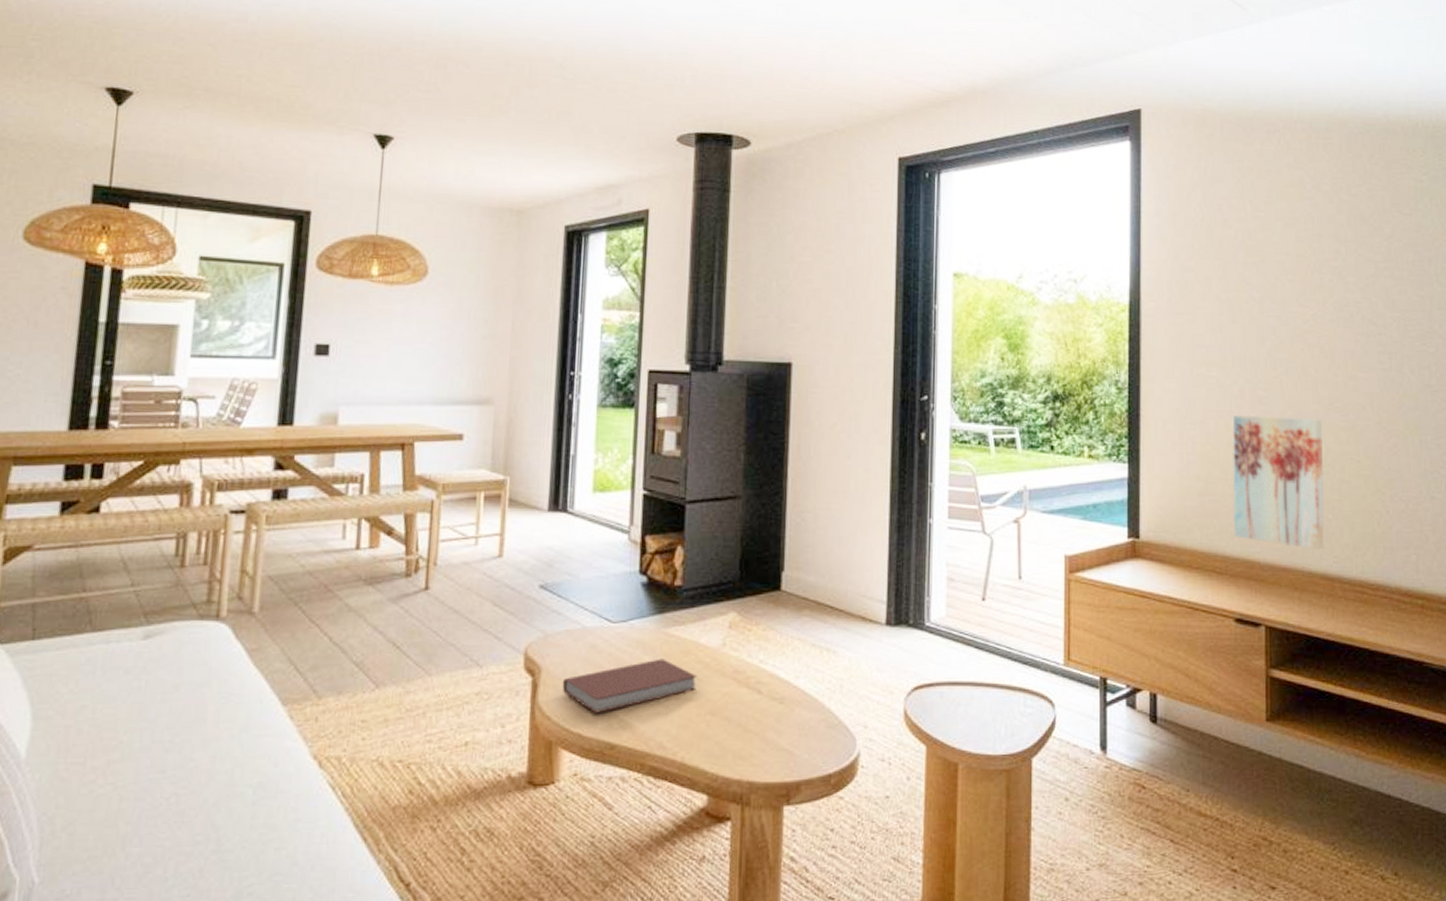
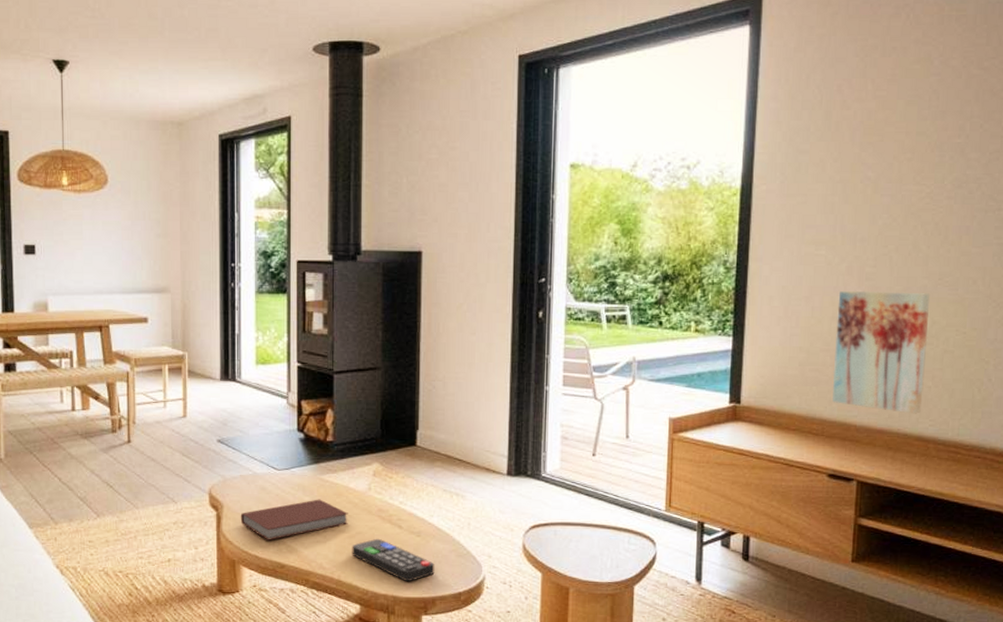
remote control: none [699,707,800,763] -> present [352,538,435,582]

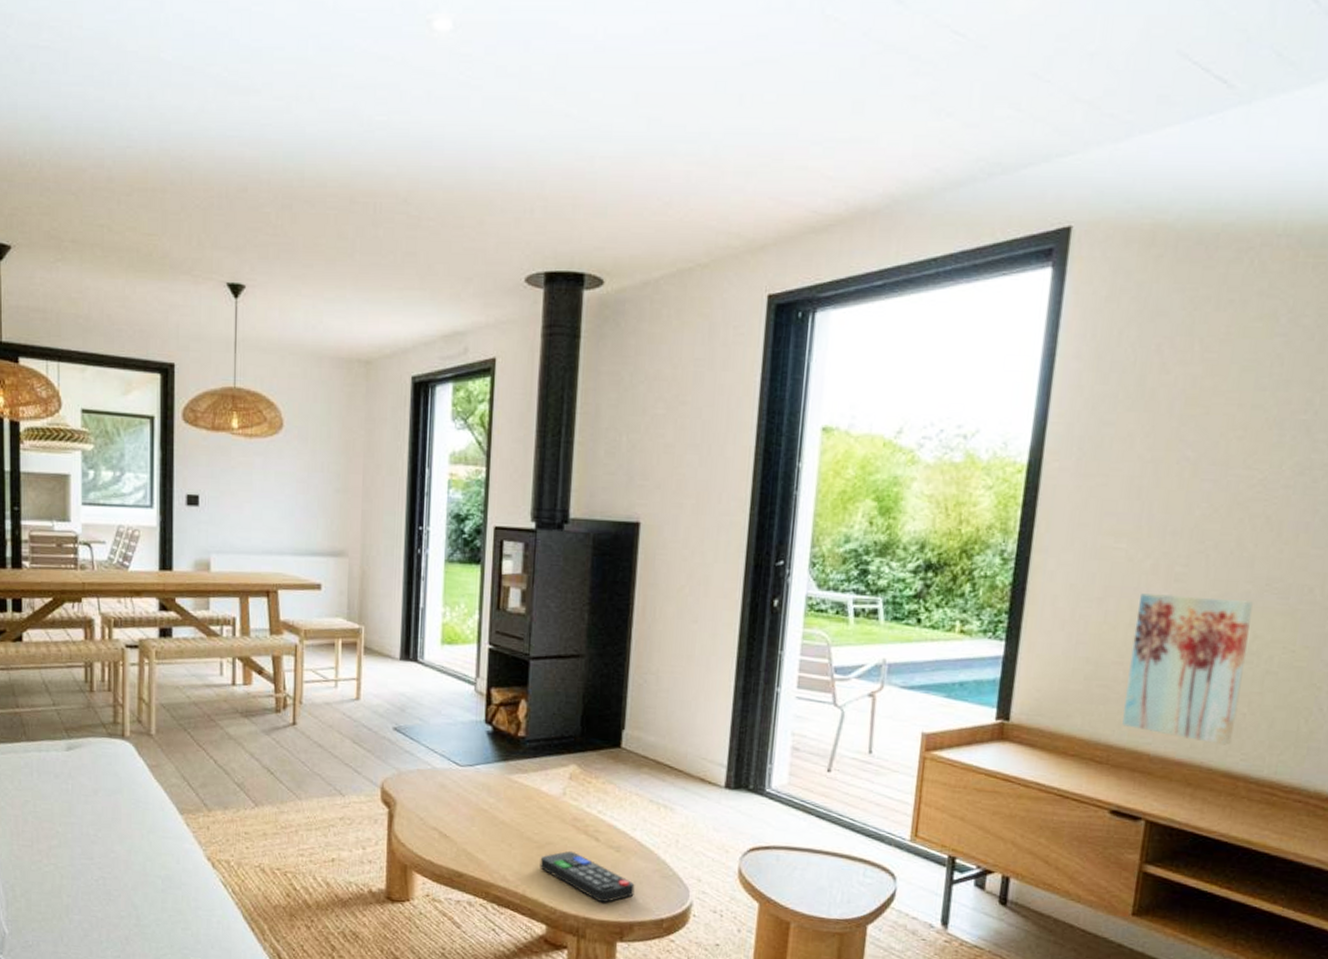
book: present [240,499,348,540] -> none [415,801,538,845]

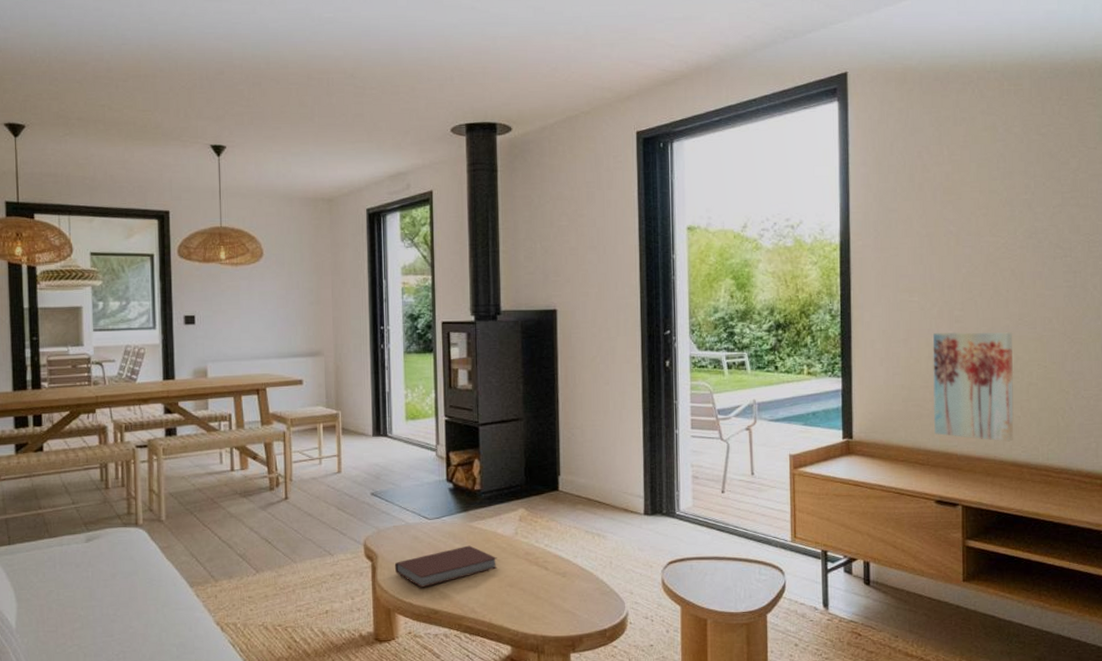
book: none [415,801,538,845] -> present [394,545,497,588]
remote control: present [540,850,635,903] -> none [501,580,581,622]

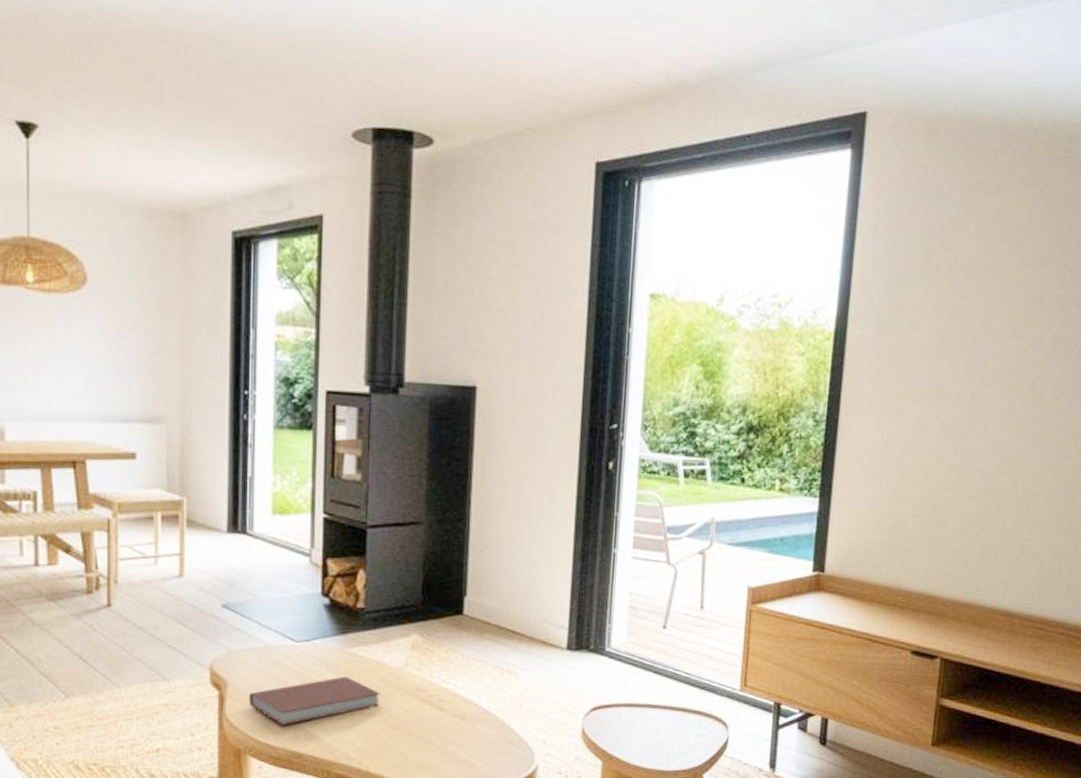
wall art: present [932,332,1014,442] -> none [919,451,1022,587]

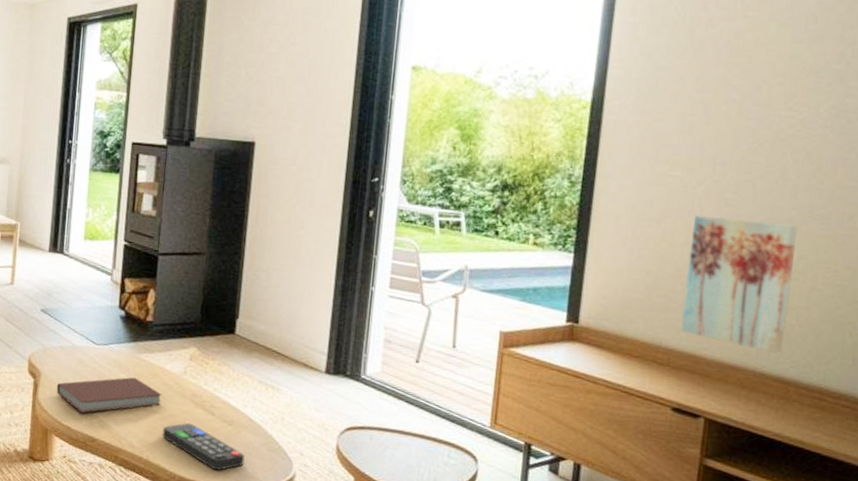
remote control: none [383,722,481,773] -> present [162,422,245,471]
wall art: none [919,451,1022,587] -> present [681,215,797,353]

